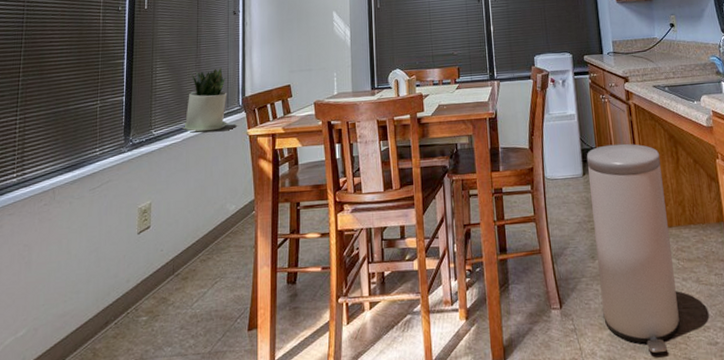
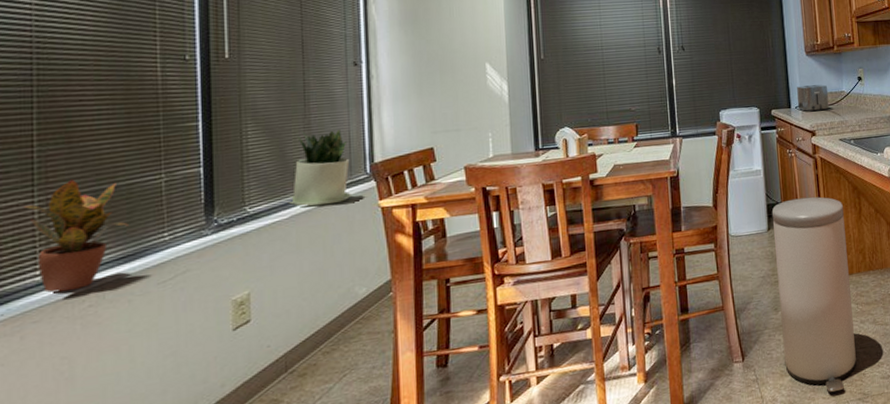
potted plant: none [10,102,74,192] -> present [22,178,128,293]
toaster: none [608,31,641,59] -> present [797,84,829,112]

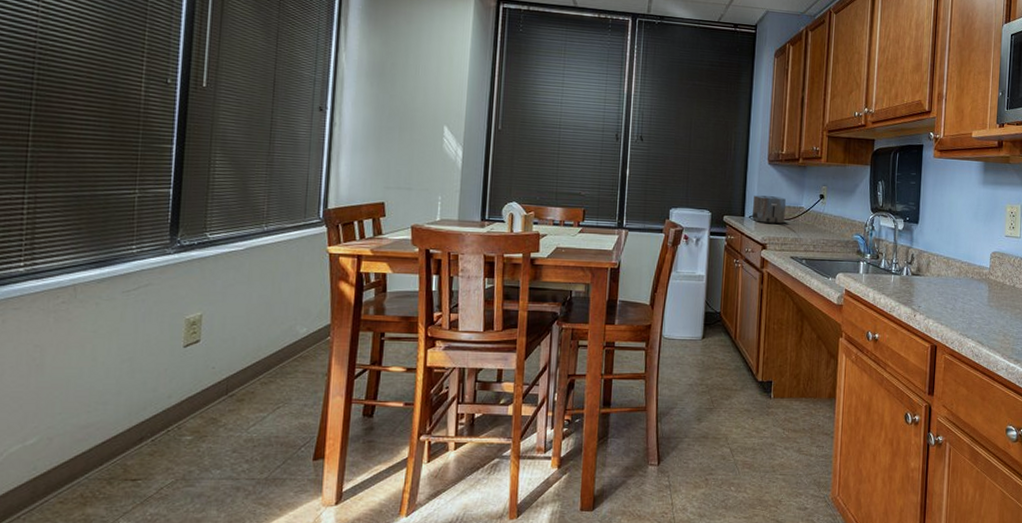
potted plant: present [22,178,128,293] -> none [14,181,103,286]
planter: present [286,129,351,207] -> none [243,168,305,243]
pedal bin: present [771,197,856,393] -> none [700,311,785,514]

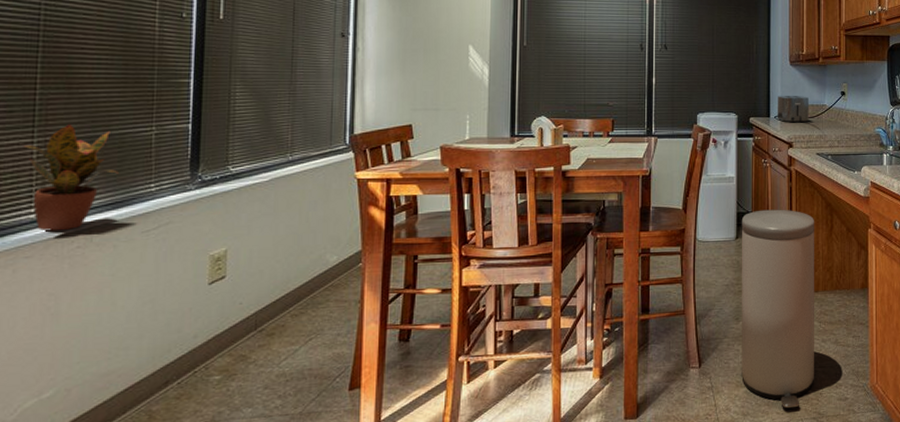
potted plant: none [14,181,103,286] -> present [23,123,119,232]
pedal bin: none [700,311,785,514] -> present [741,209,815,409]

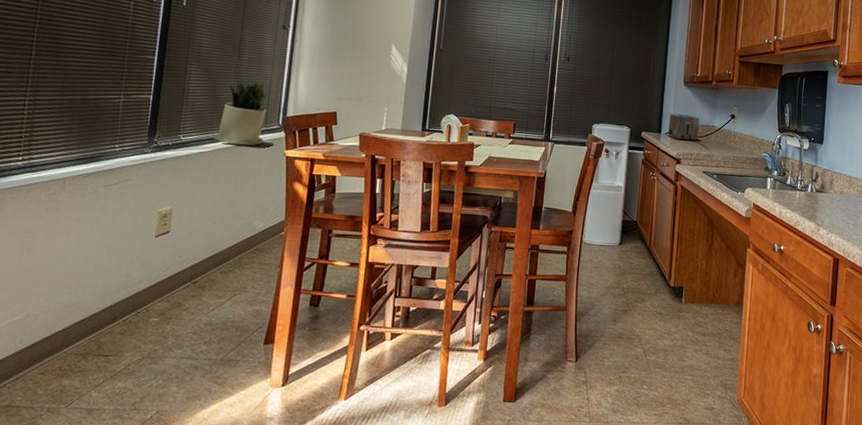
potted plant: present [23,123,119,232] -> none [17,86,91,178]
planter: none [267,97,331,172] -> present [212,79,268,146]
pedal bin: present [741,209,815,409] -> none [614,220,696,411]

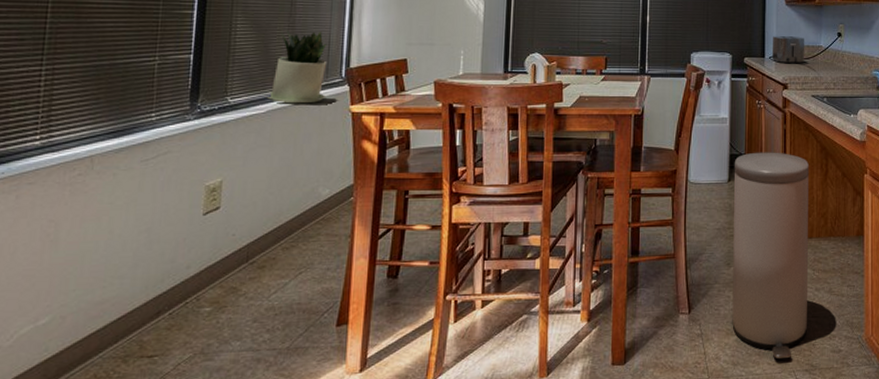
pedal bin: none [614,220,696,411] -> present [732,152,810,360]

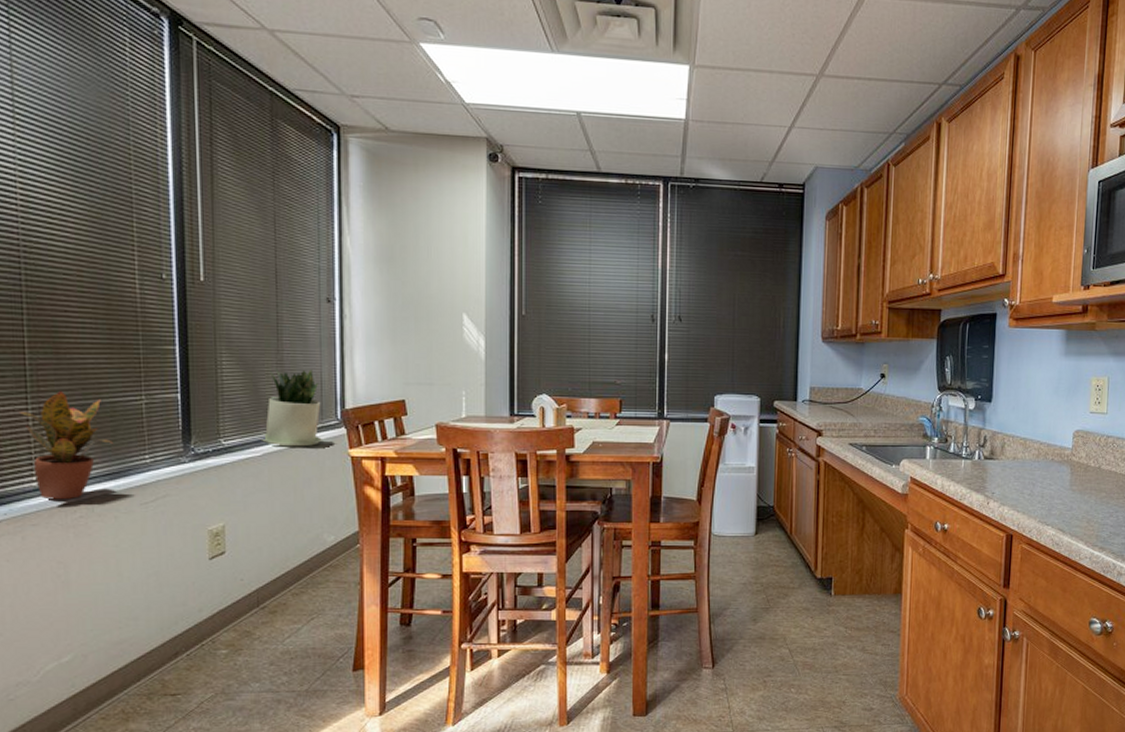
potted plant: none [31,52,121,158] -> present [18,390,113,500]
pedal bin: present [732,152,810,360] -> none [758,504,845,716]
toaster: present [773,36,805,64] -> none [806,377,844,409]

